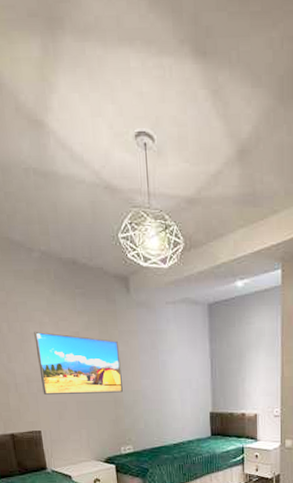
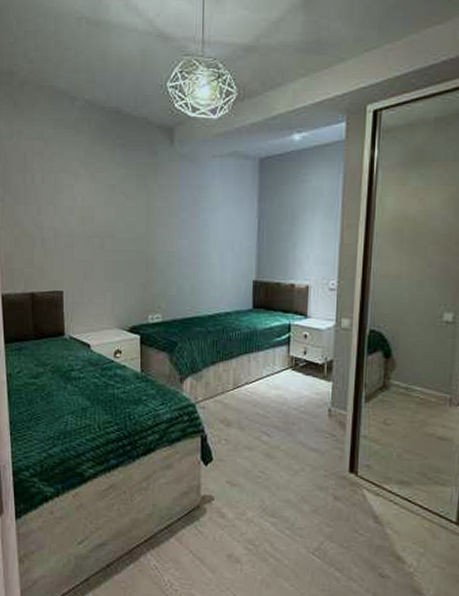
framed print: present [34,331,123,394] -> none [68,183,157,253]

